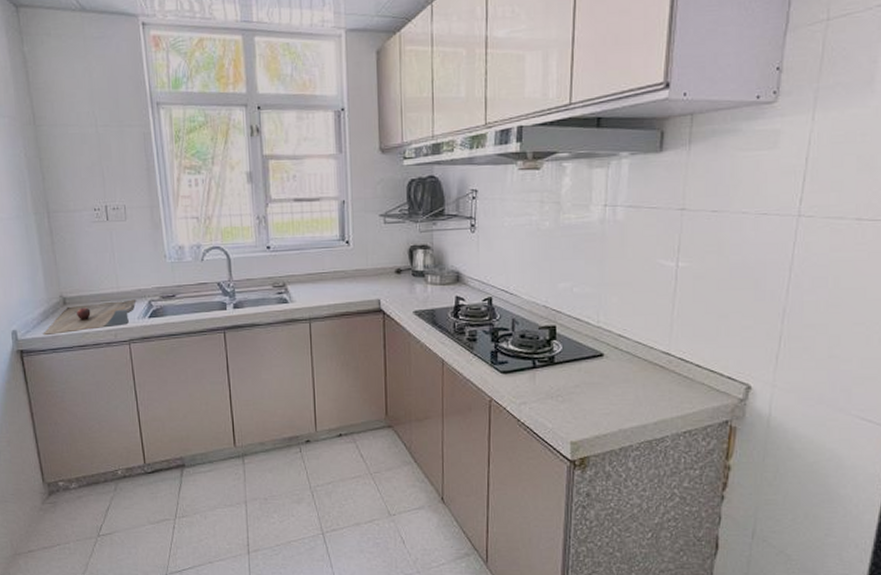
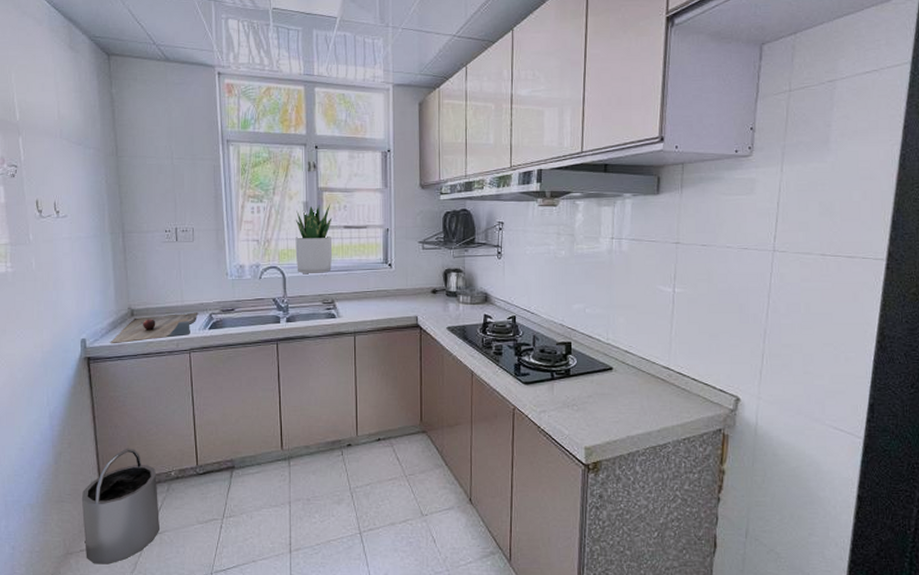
bucket: none [25,446,109,565] -> present [81,448,159,564]
planter: none [238,173,282,255] -> present [295,204,333,274]

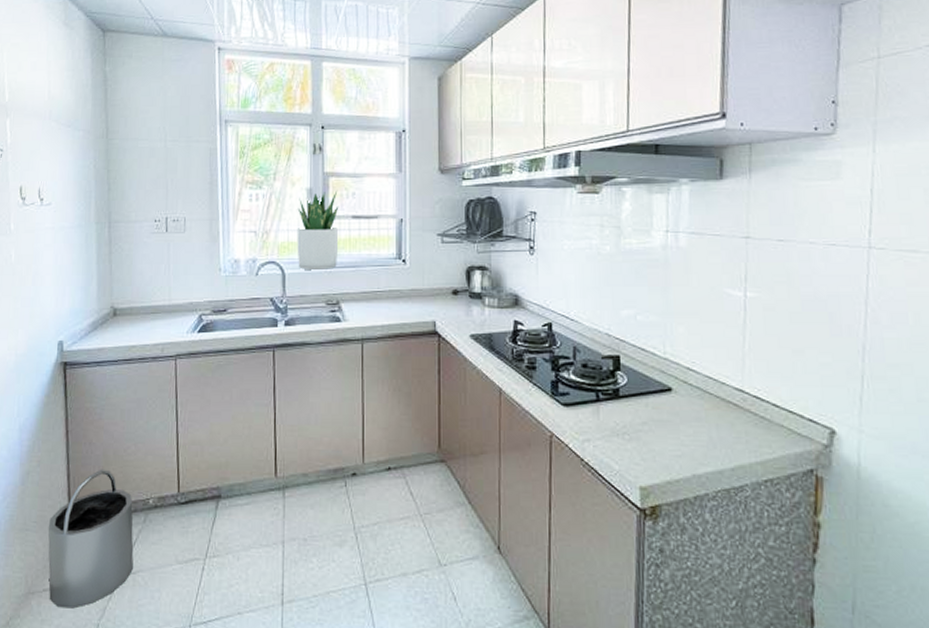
cutting board: present [110,312,199,344] -> none [89,313,187,348]

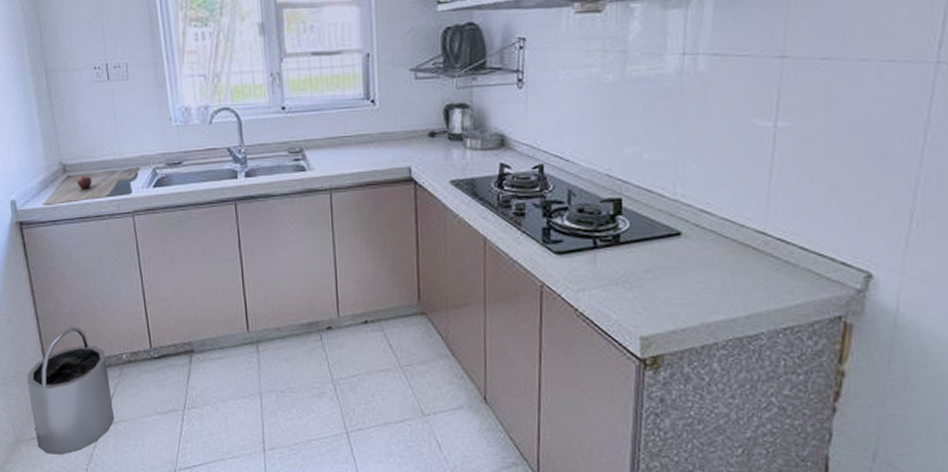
cutting board: none [89,313,187,348] -> present [42,167,140,206]
planter: present [297,190,339,271] -> none [249,24,299,117]

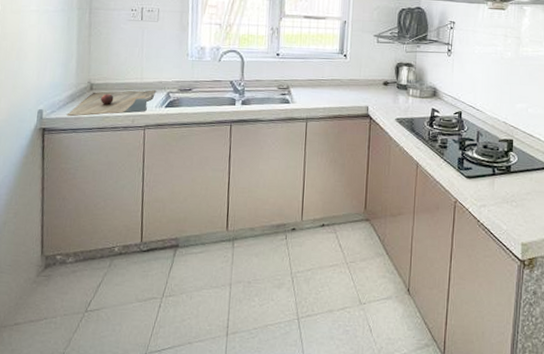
bucket: present [27,326,114,455] -> none [19,221,100,340]

